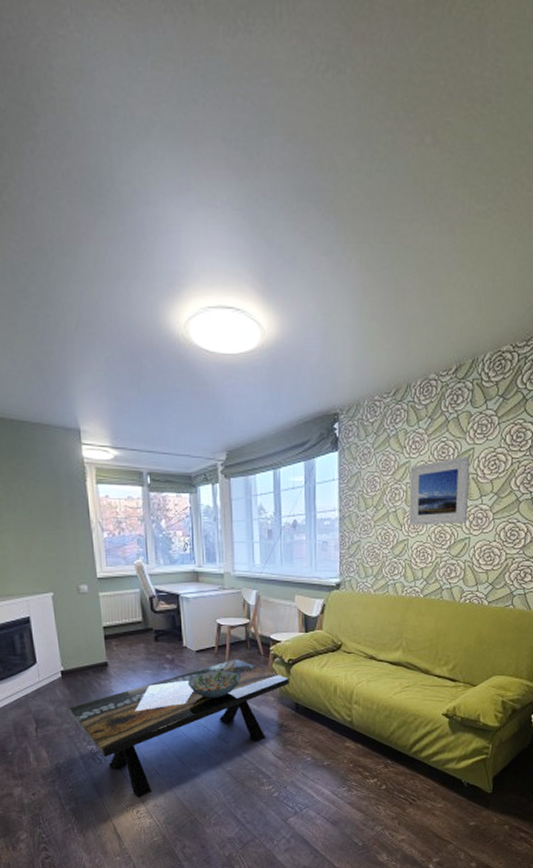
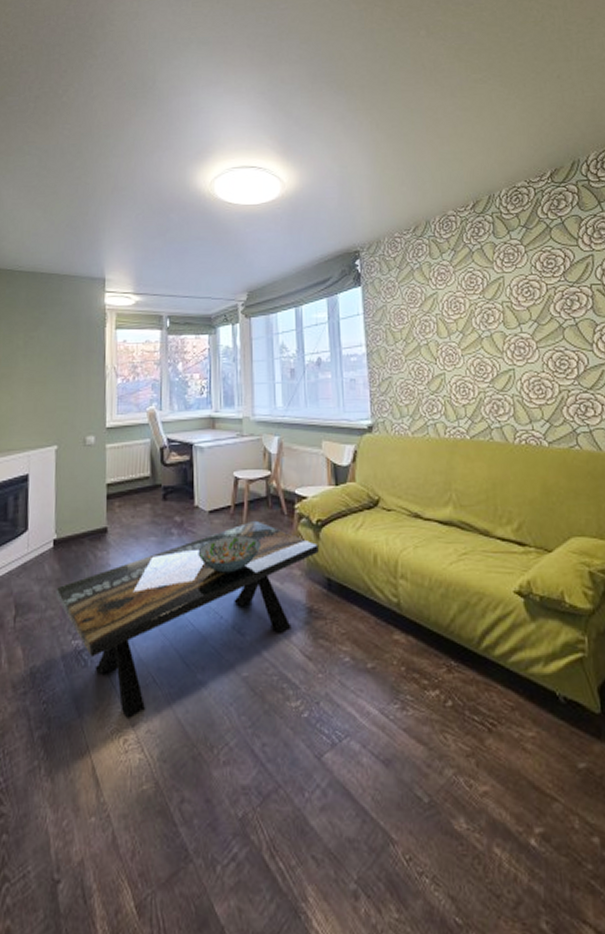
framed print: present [408,455,471,526] -> none [438,284,509,358]

